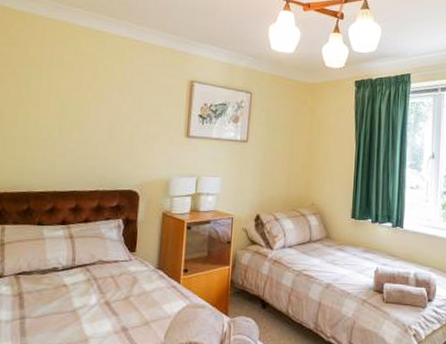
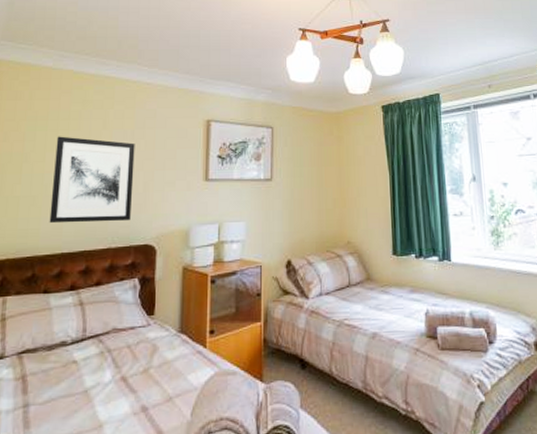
wall art: none [43,84,123,168] -> present [49,136,135,224]

